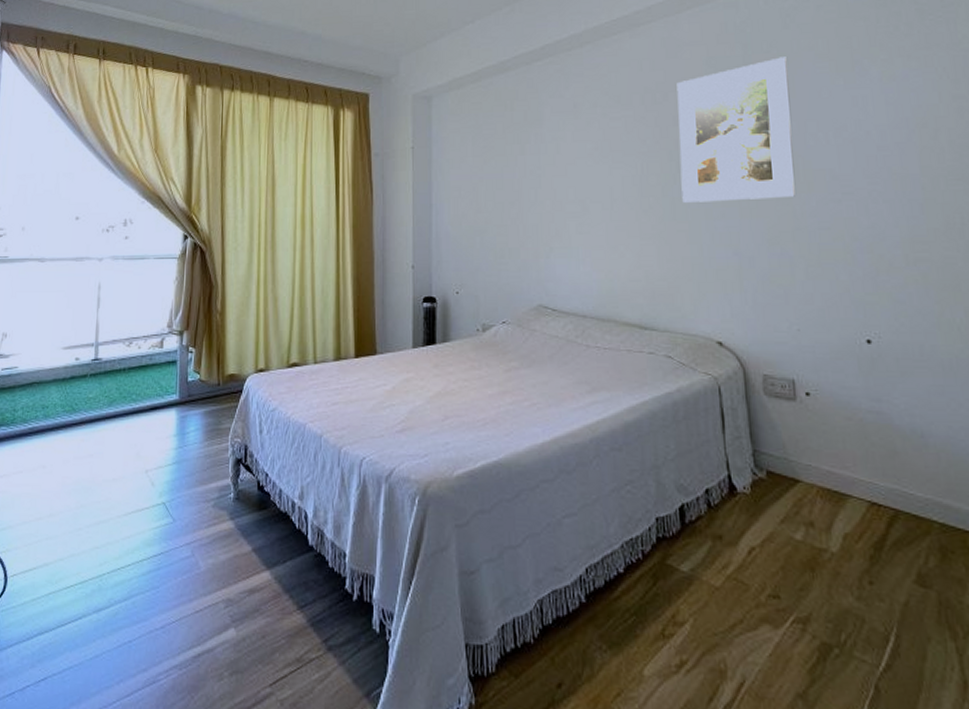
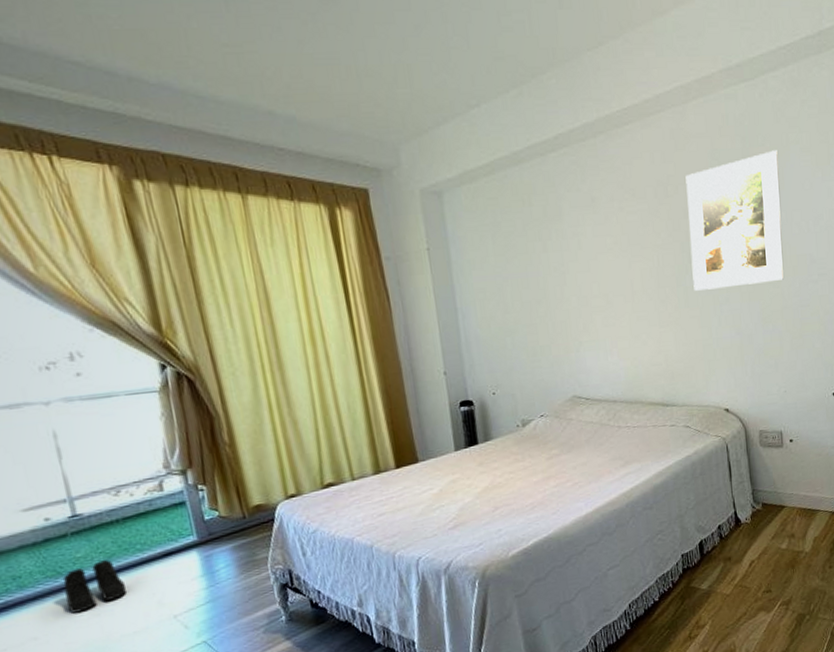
boots: none [73,404,117,450] -> present [63,560,128,613]

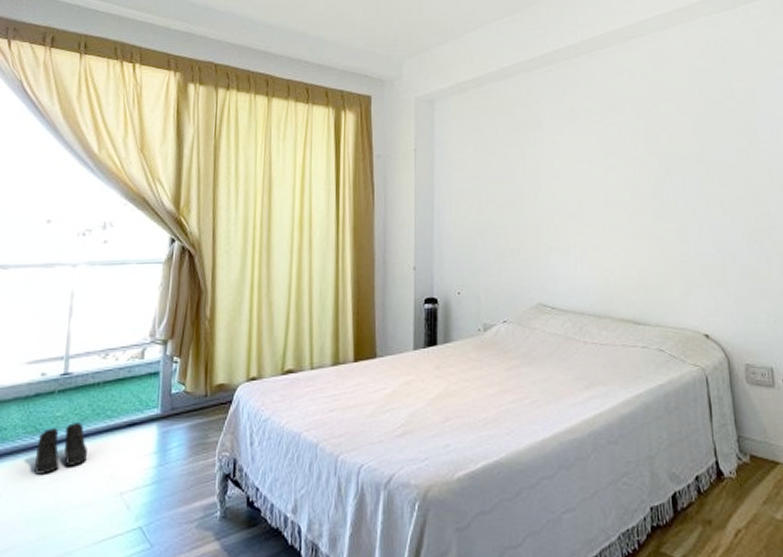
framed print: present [685,150,784,291] -> none [665,71,771,204]

